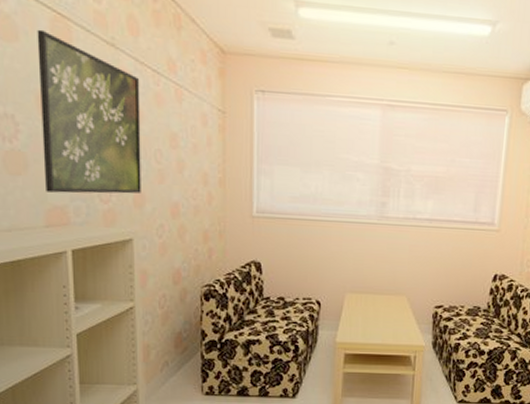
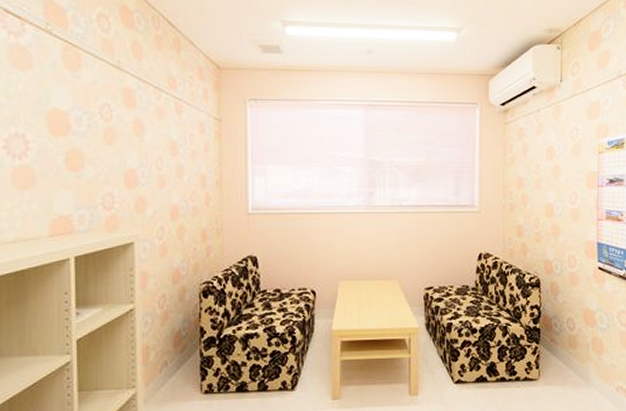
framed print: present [37,29,141,194] -> none [49,58,143,203]

